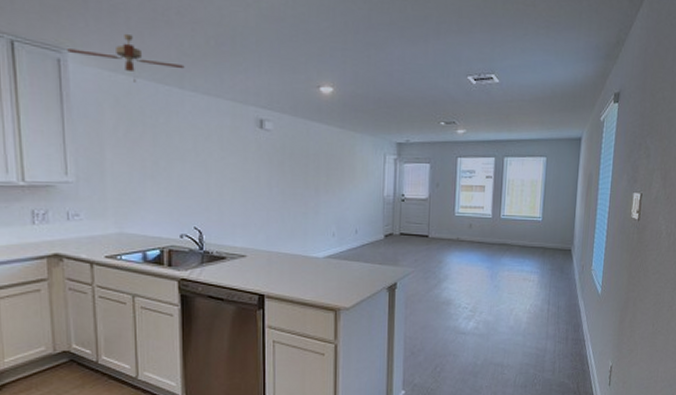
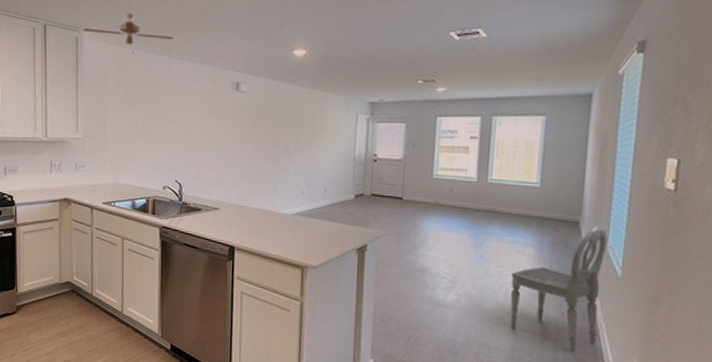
dining chair: none [519,251,592,361] -> present [510,224,608,353]

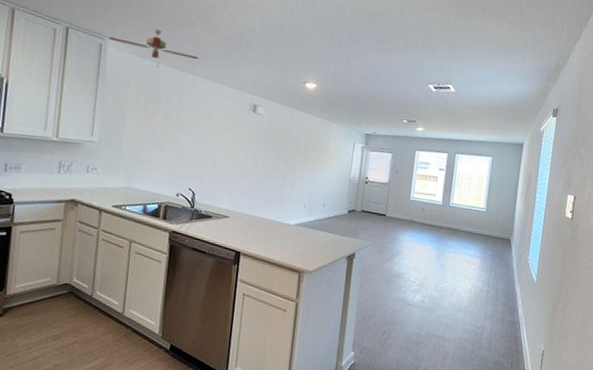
dining chair: present [510,224,608,353] -> none [459,242,529,341]

